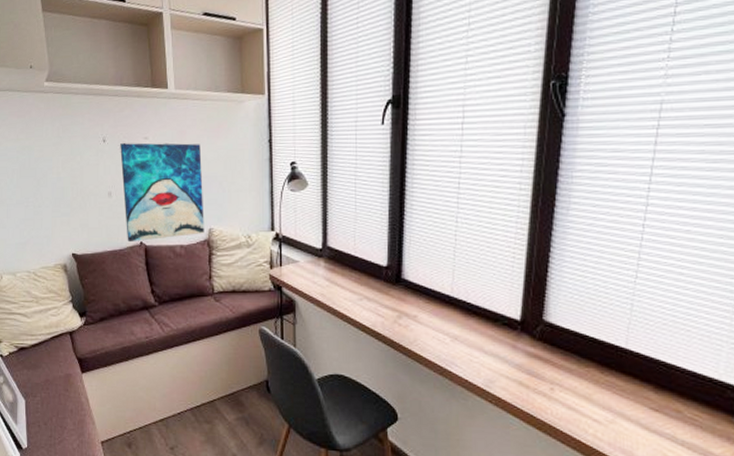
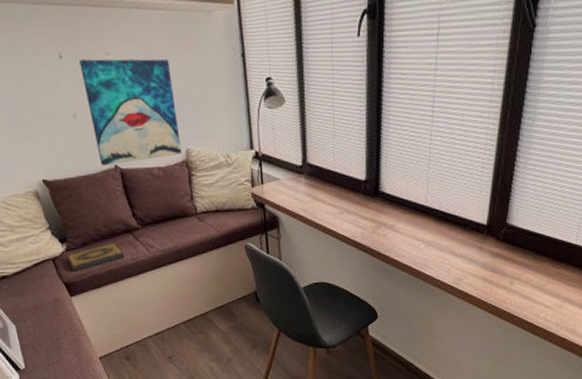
hardback book: none [83,318,139,347] -> present [66,242,124,271]

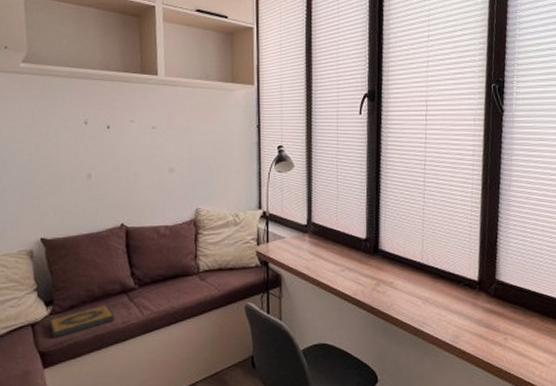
wall art: present [79,59,182,166] -> none [103,126,192,225]

